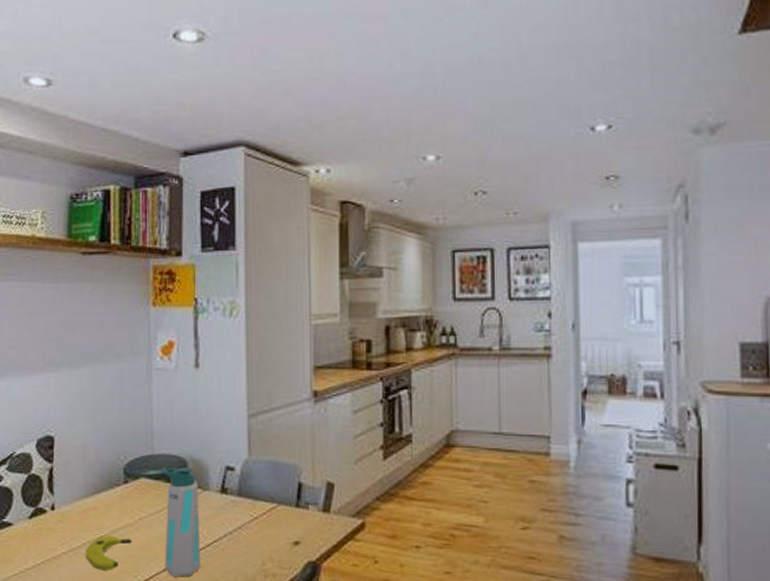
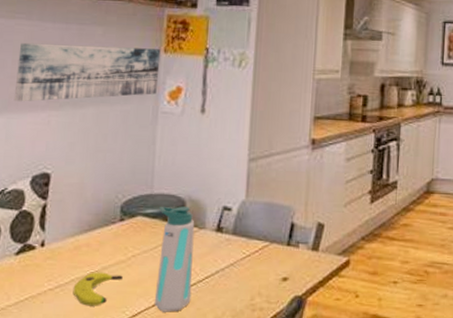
wall art: none [13,303,150,365] -> present [13,42,161,102]

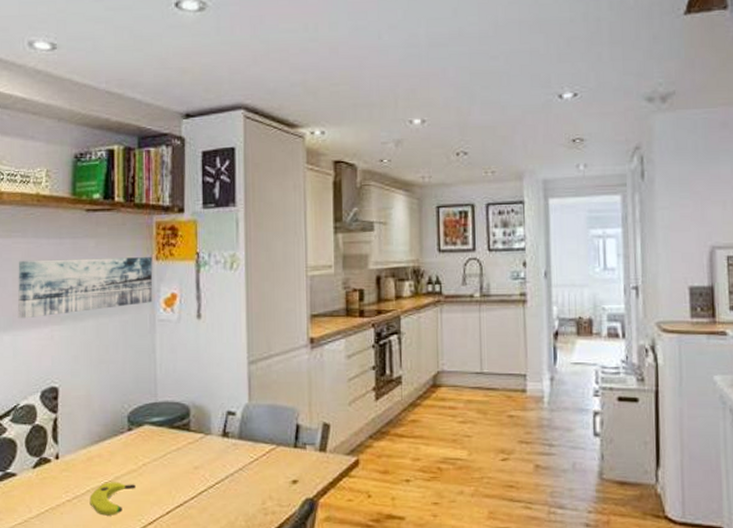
water bottle: present [154,206,195,312] -> none [165,413,204,519]

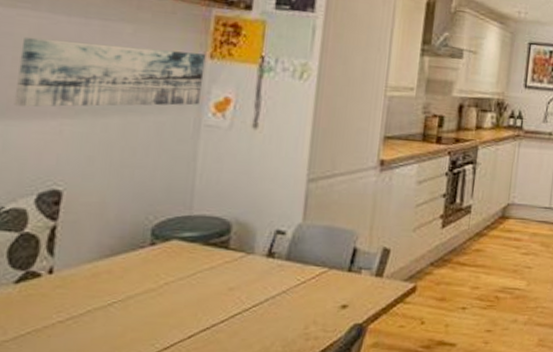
banana: present [89,482,136,516] -> none [89,301,153,339]

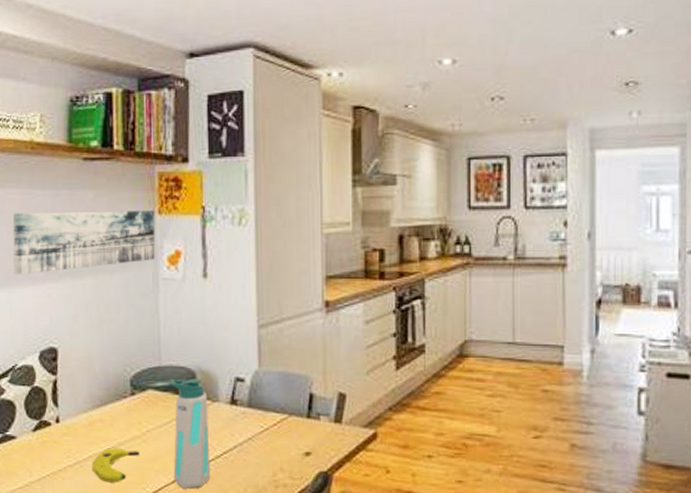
banana: none [89,301,153,339] -> present [92,448,139,483]
water bottle: none [190,229,242,344] -> present [170,378,211,489]

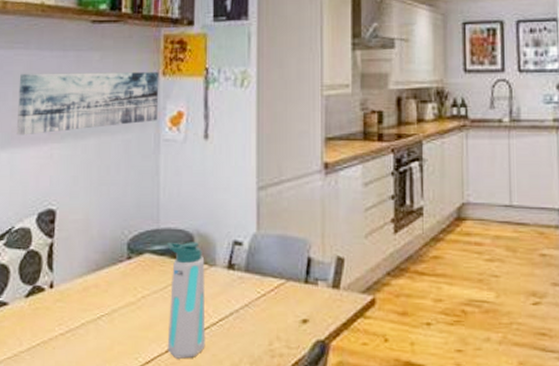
banana: present [92,448,139,483] -> none [84,315,133,352]

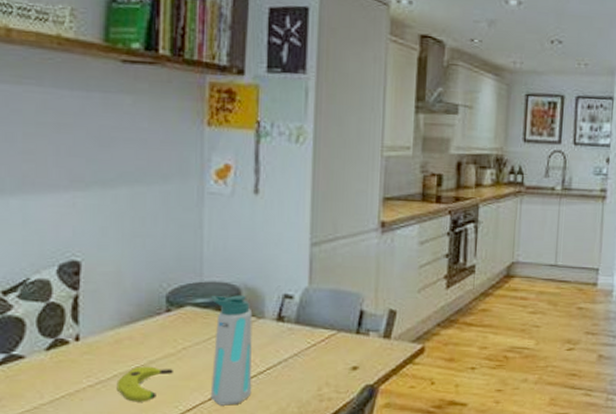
wall art: present [16,72,159,135] -> none [28,112,204,182]
banana: none [84,315,133,352] -> present [116,366,173,402]

